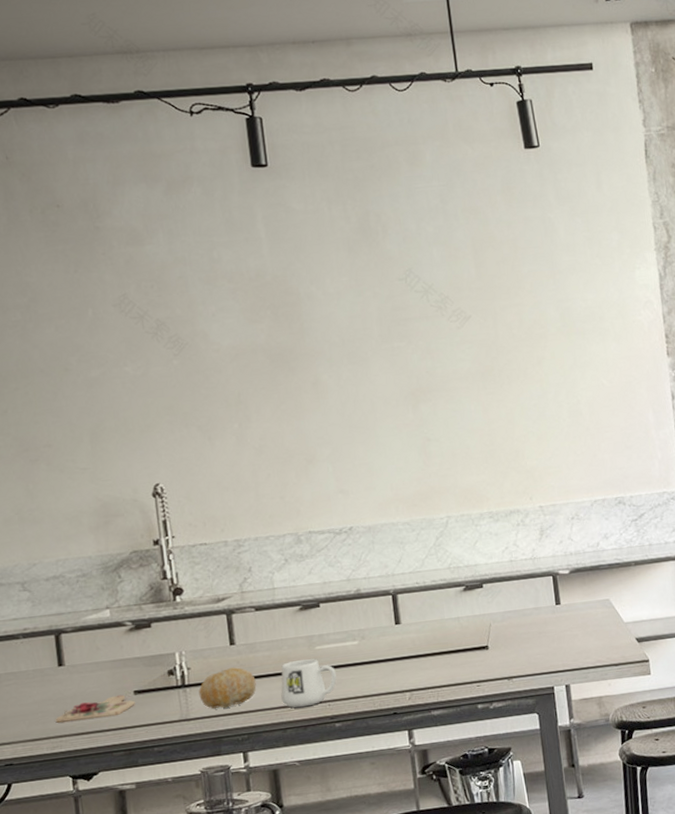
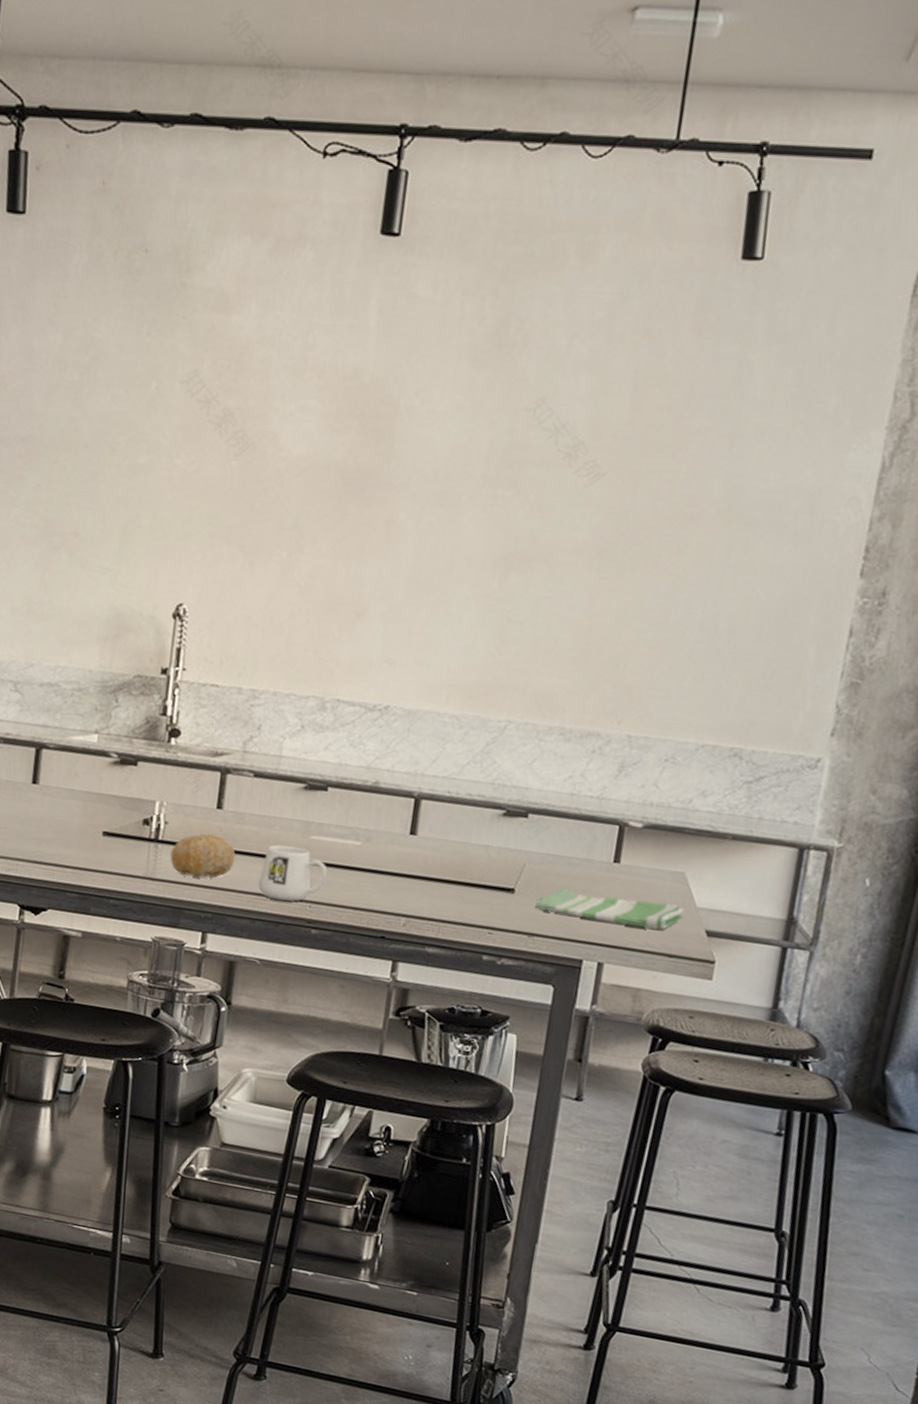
cutting board: present [55,694,135,723] -> none [16,829,102,853]
dish towel: none [507,625,617,657] -> present [535,887,685,930]

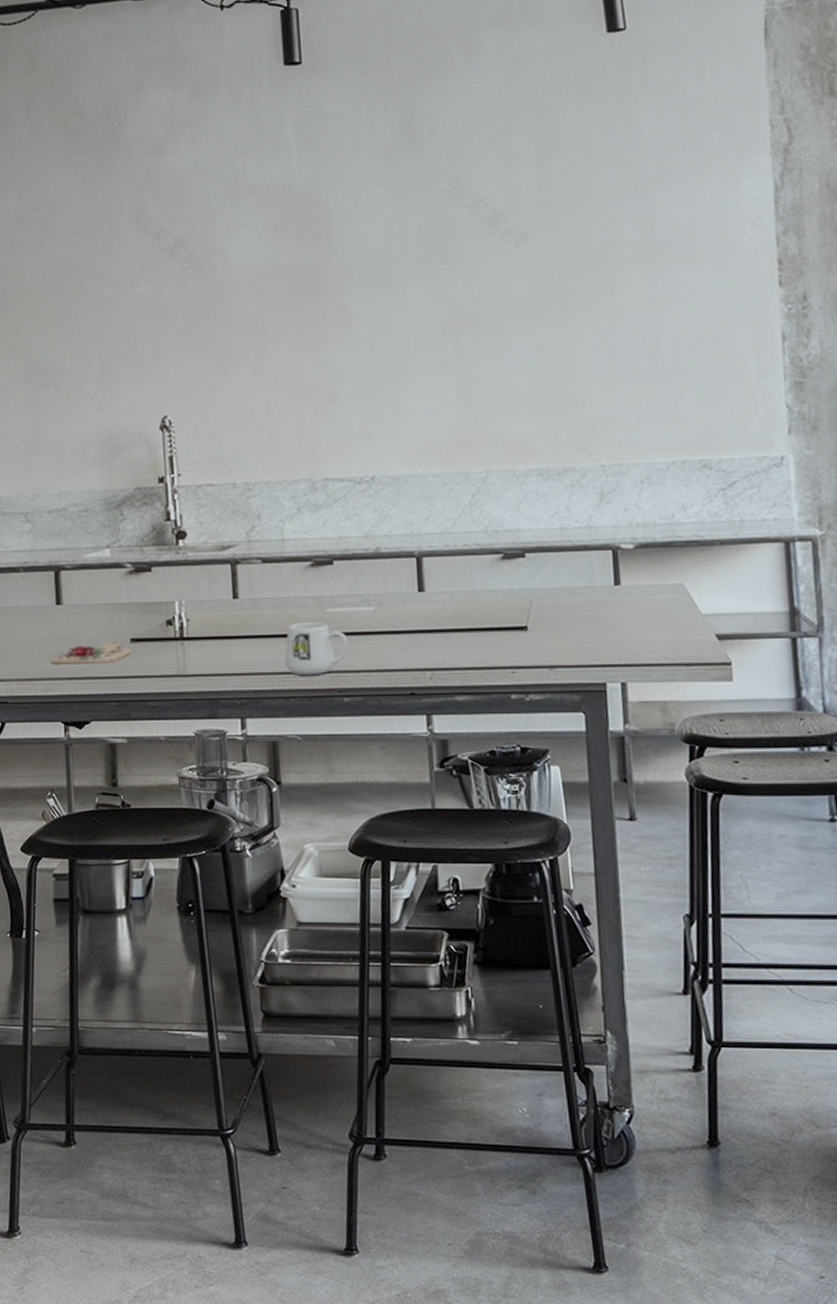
cutting board: none [16,829,102,853] -> present [50,641,131,665]
fruit: present [170,834,236,878] -> none [197,623,259,667]
dish towel: present [535,887,685,930] -> none [550,615,692,643]

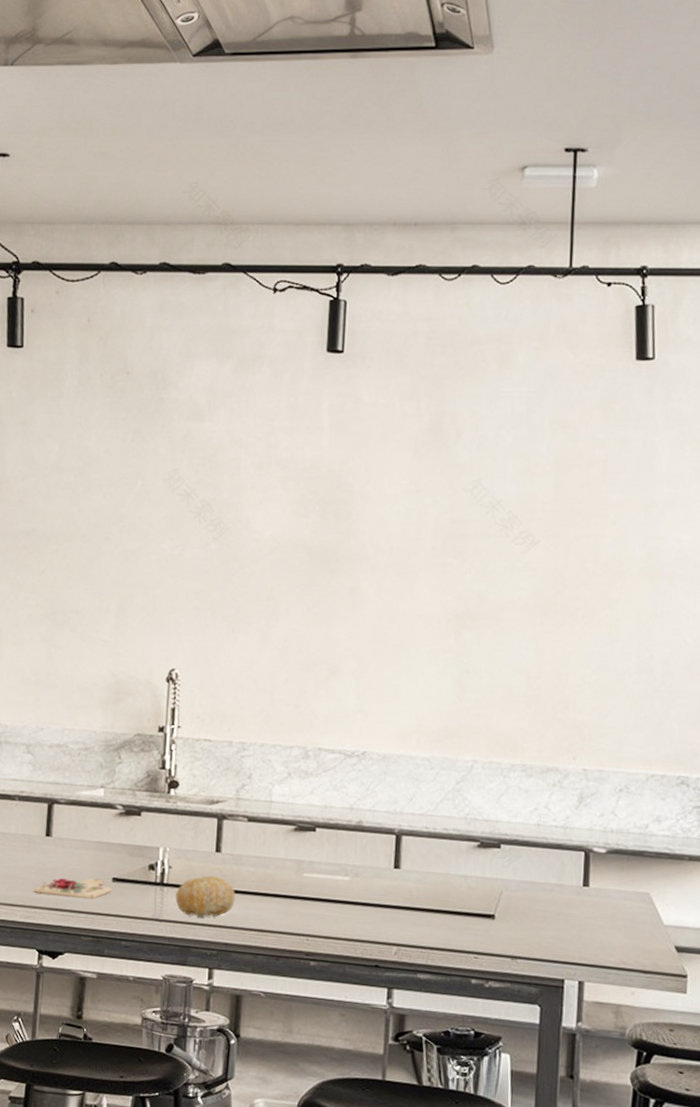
fruit: none [197,623,259,667] -> present [175,876,236,917]
mug: present [285,622,348,676] -> none [258,883,321,936]

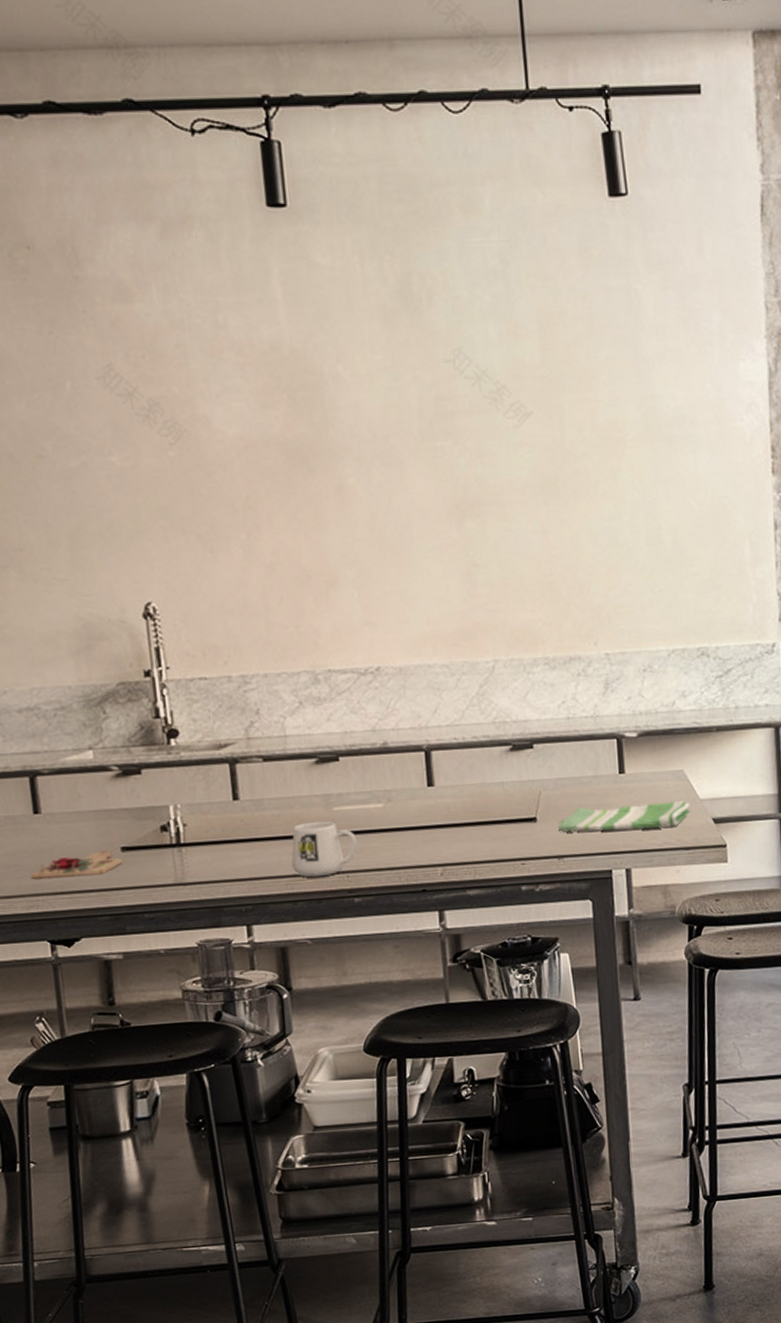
fruit: present [175,876,236,917] -> none [196,826,264,873]
mug: none [258,883,321,936] -> present [291,821,357,878]
dish towel: none [515,912,653,948] -> present [558,801,691,832]

